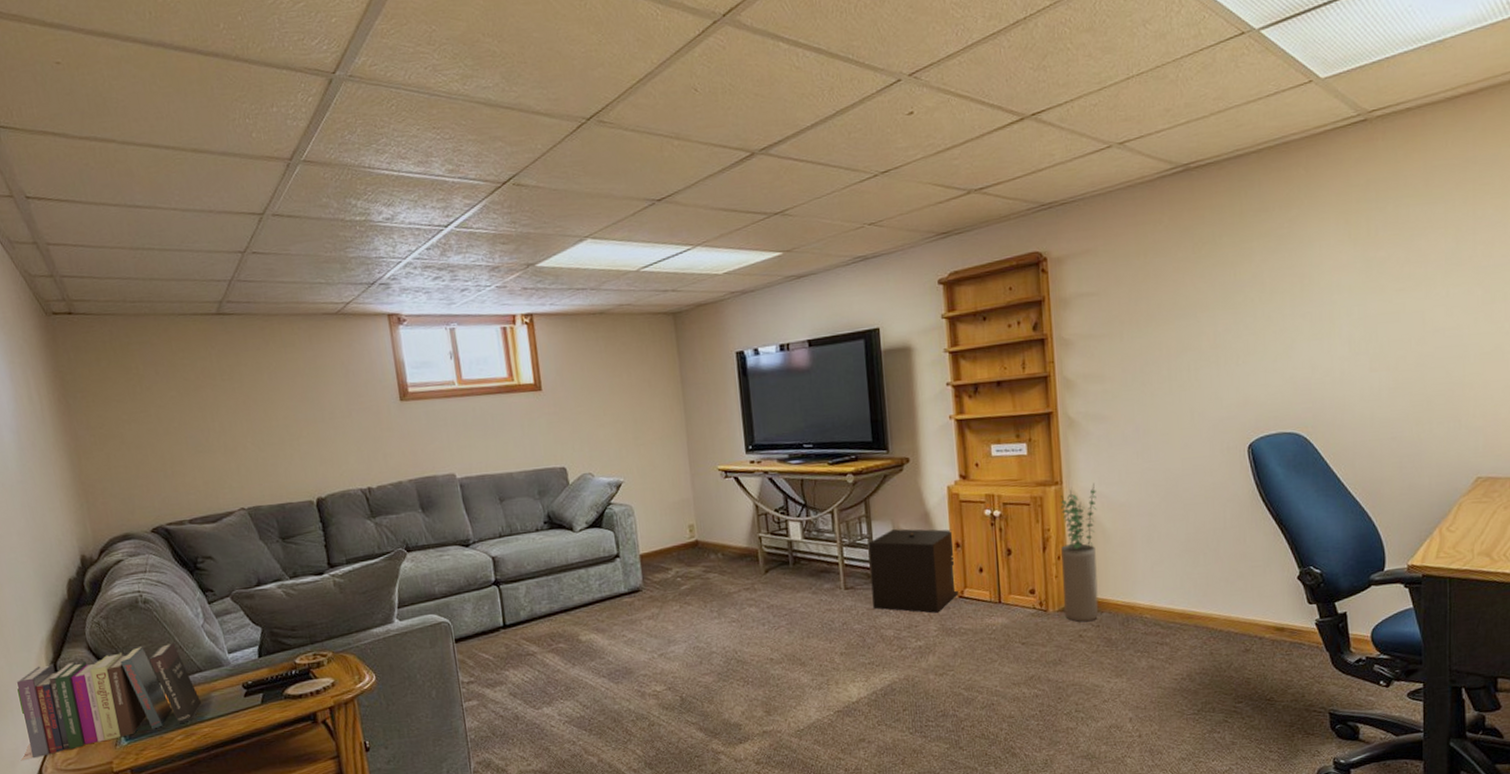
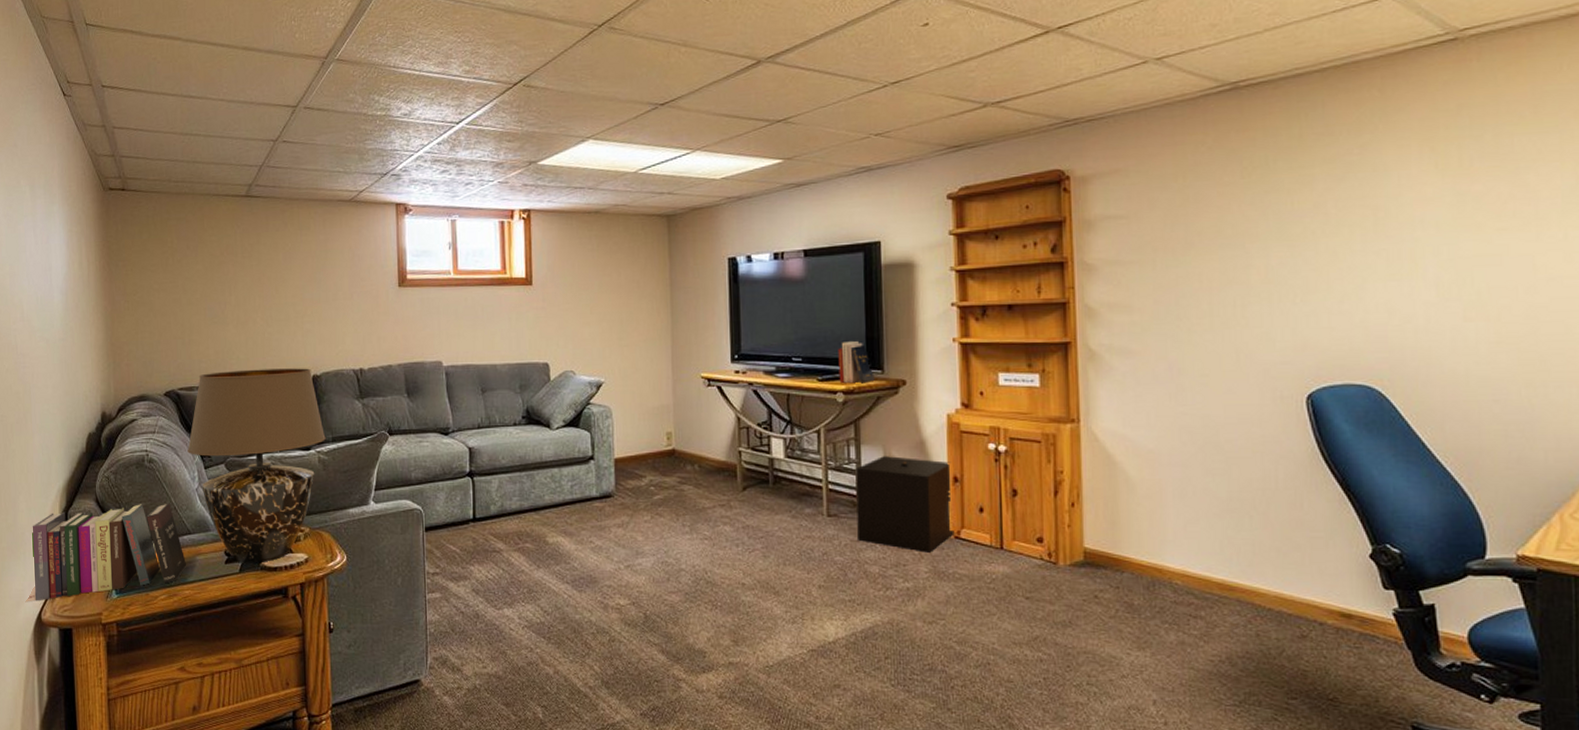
table lamp: none [186,491,339,695] -> present [187,368,326,563]
books: none [845,424,881,465] -> present [838,340,875,384]
vase: present [1060,483,1099,622] -> none [1075,424,1120,582]

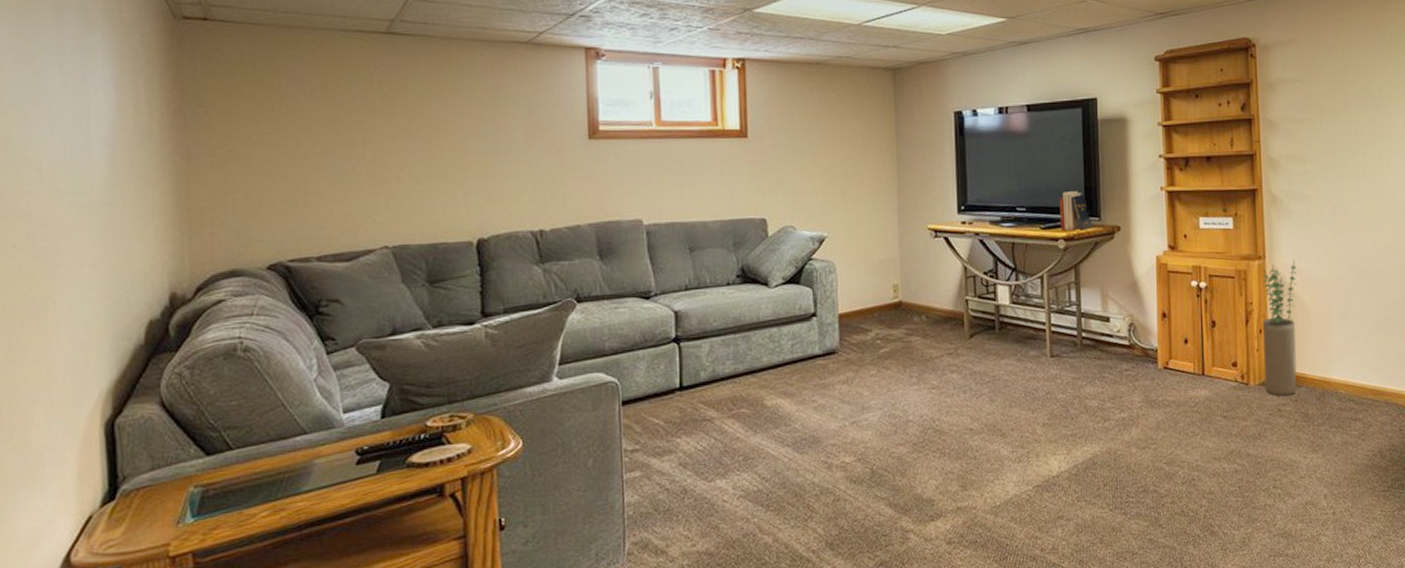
books: present [25,503,186,602] -> none [43,398,299,543]
table lamp: present [187,368,326,563] -> none [301,231,495,462]
subwoofer: present [855,456,954,553] -> none [1076,297,1163,384]
vase: none [1075,424,1120,582] -> present [1263,259,1297,397]

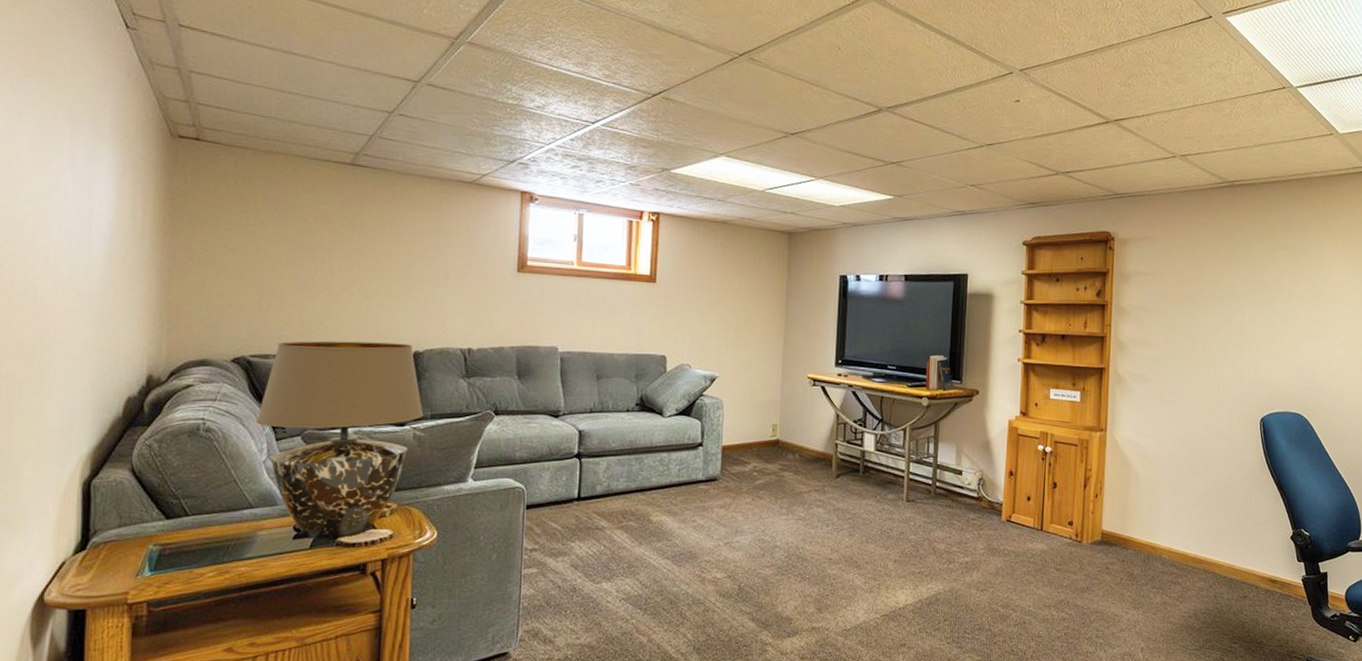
table lamp: none [301,231,495,462] -> present [256,341,424,539]
vase: present [1263,259,1297,397] -> none [1095,434,1134,556]

